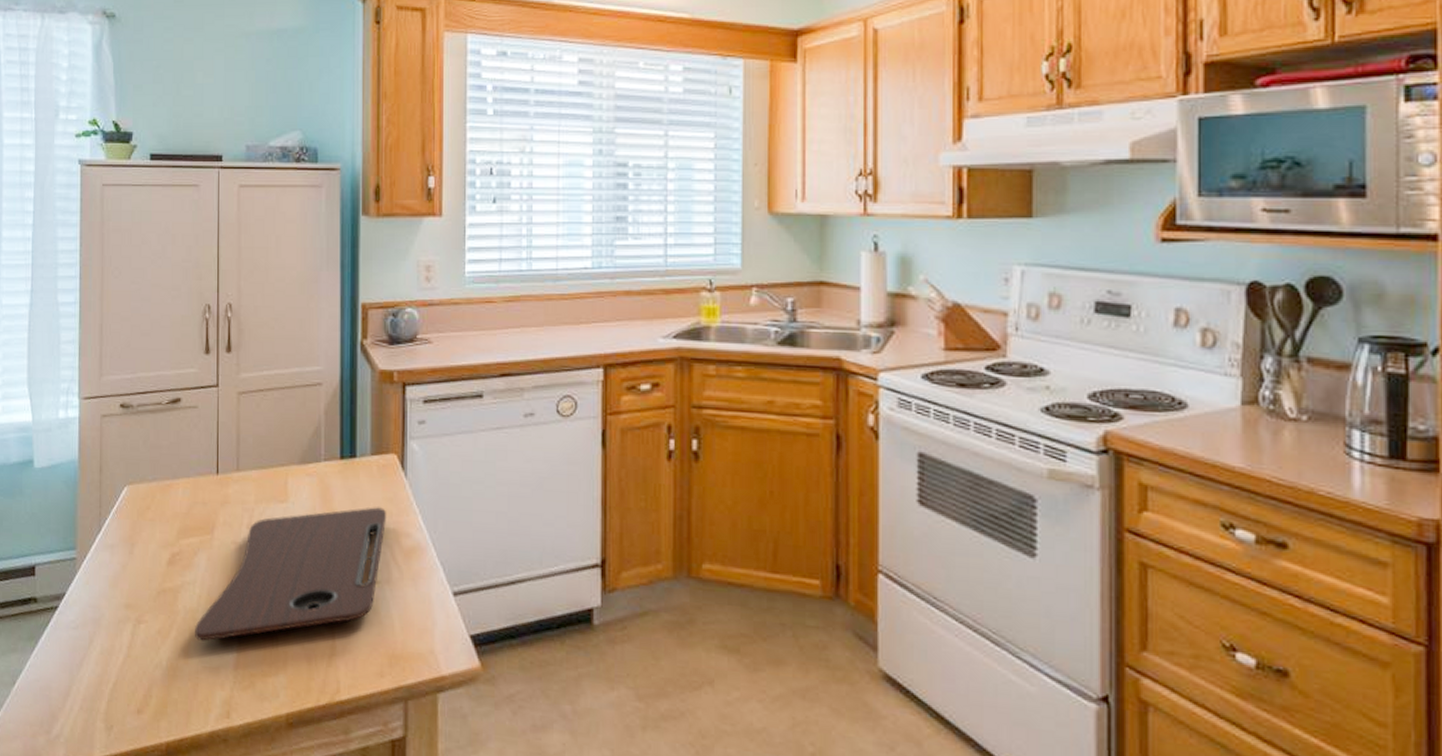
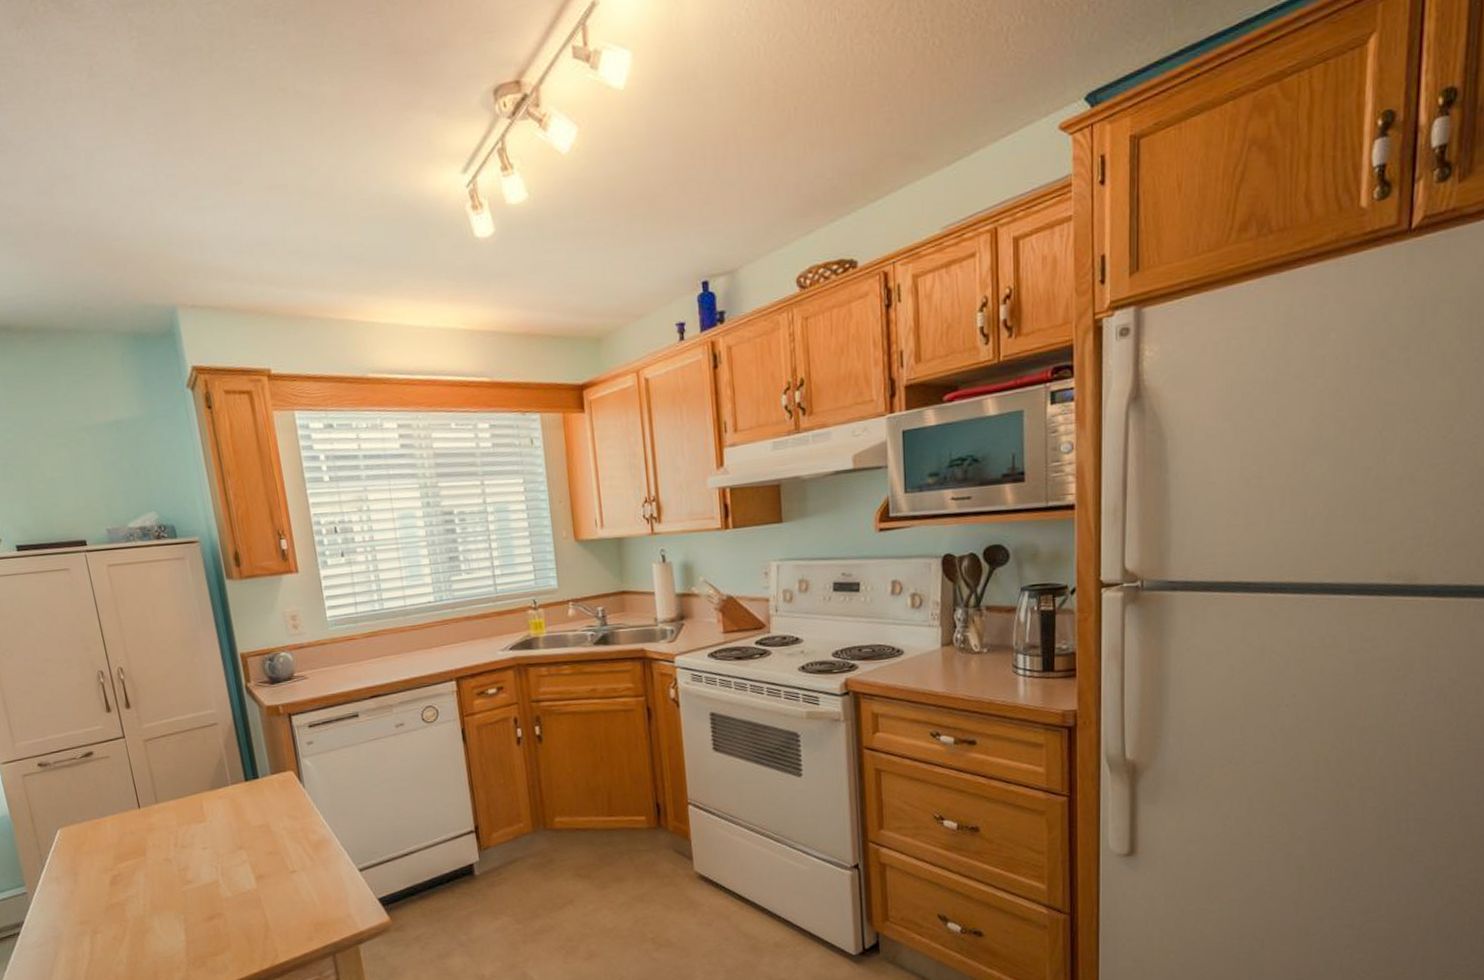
cutting board: present [195,506,387,641] -> none [145,813,295,939]

